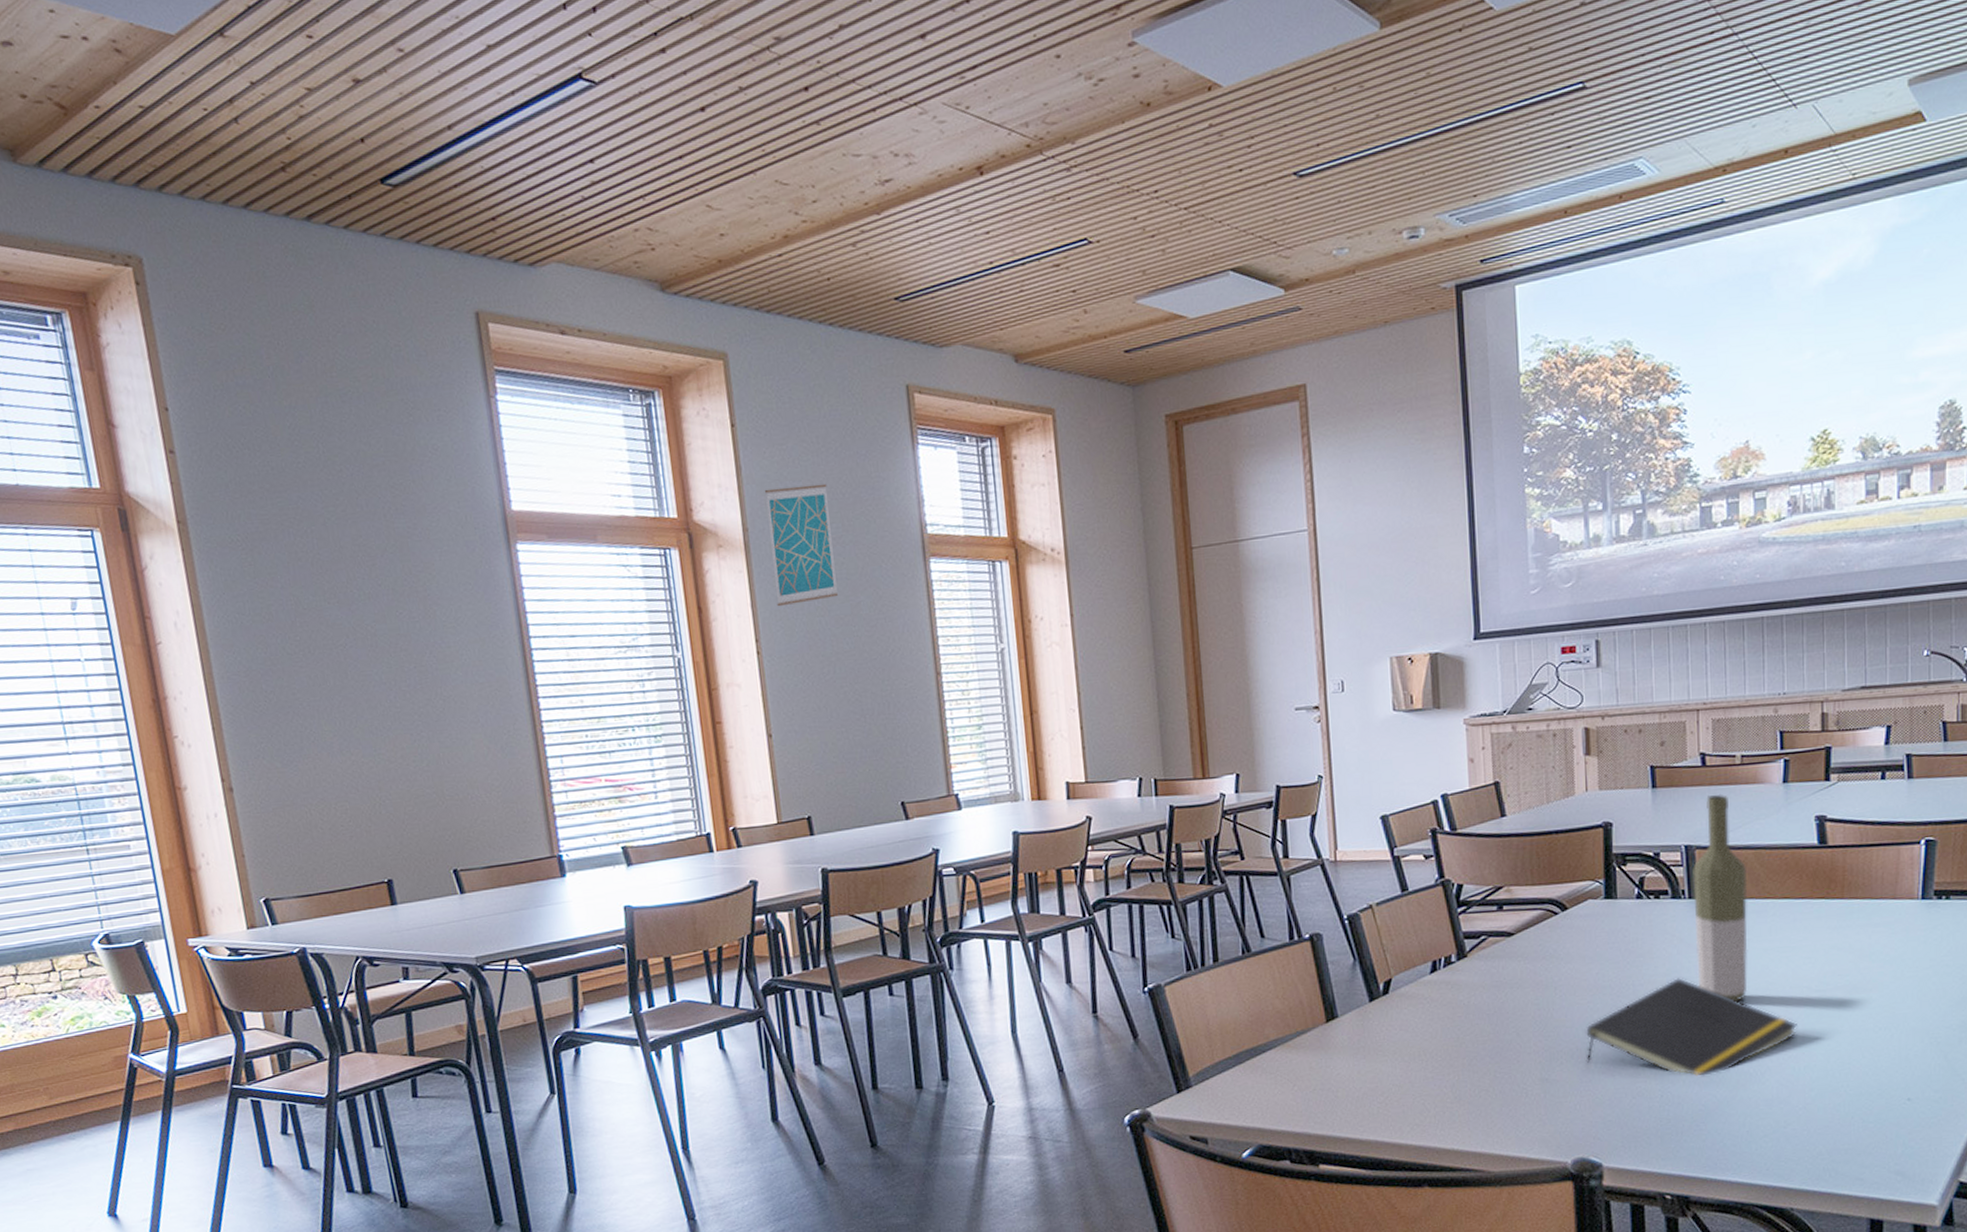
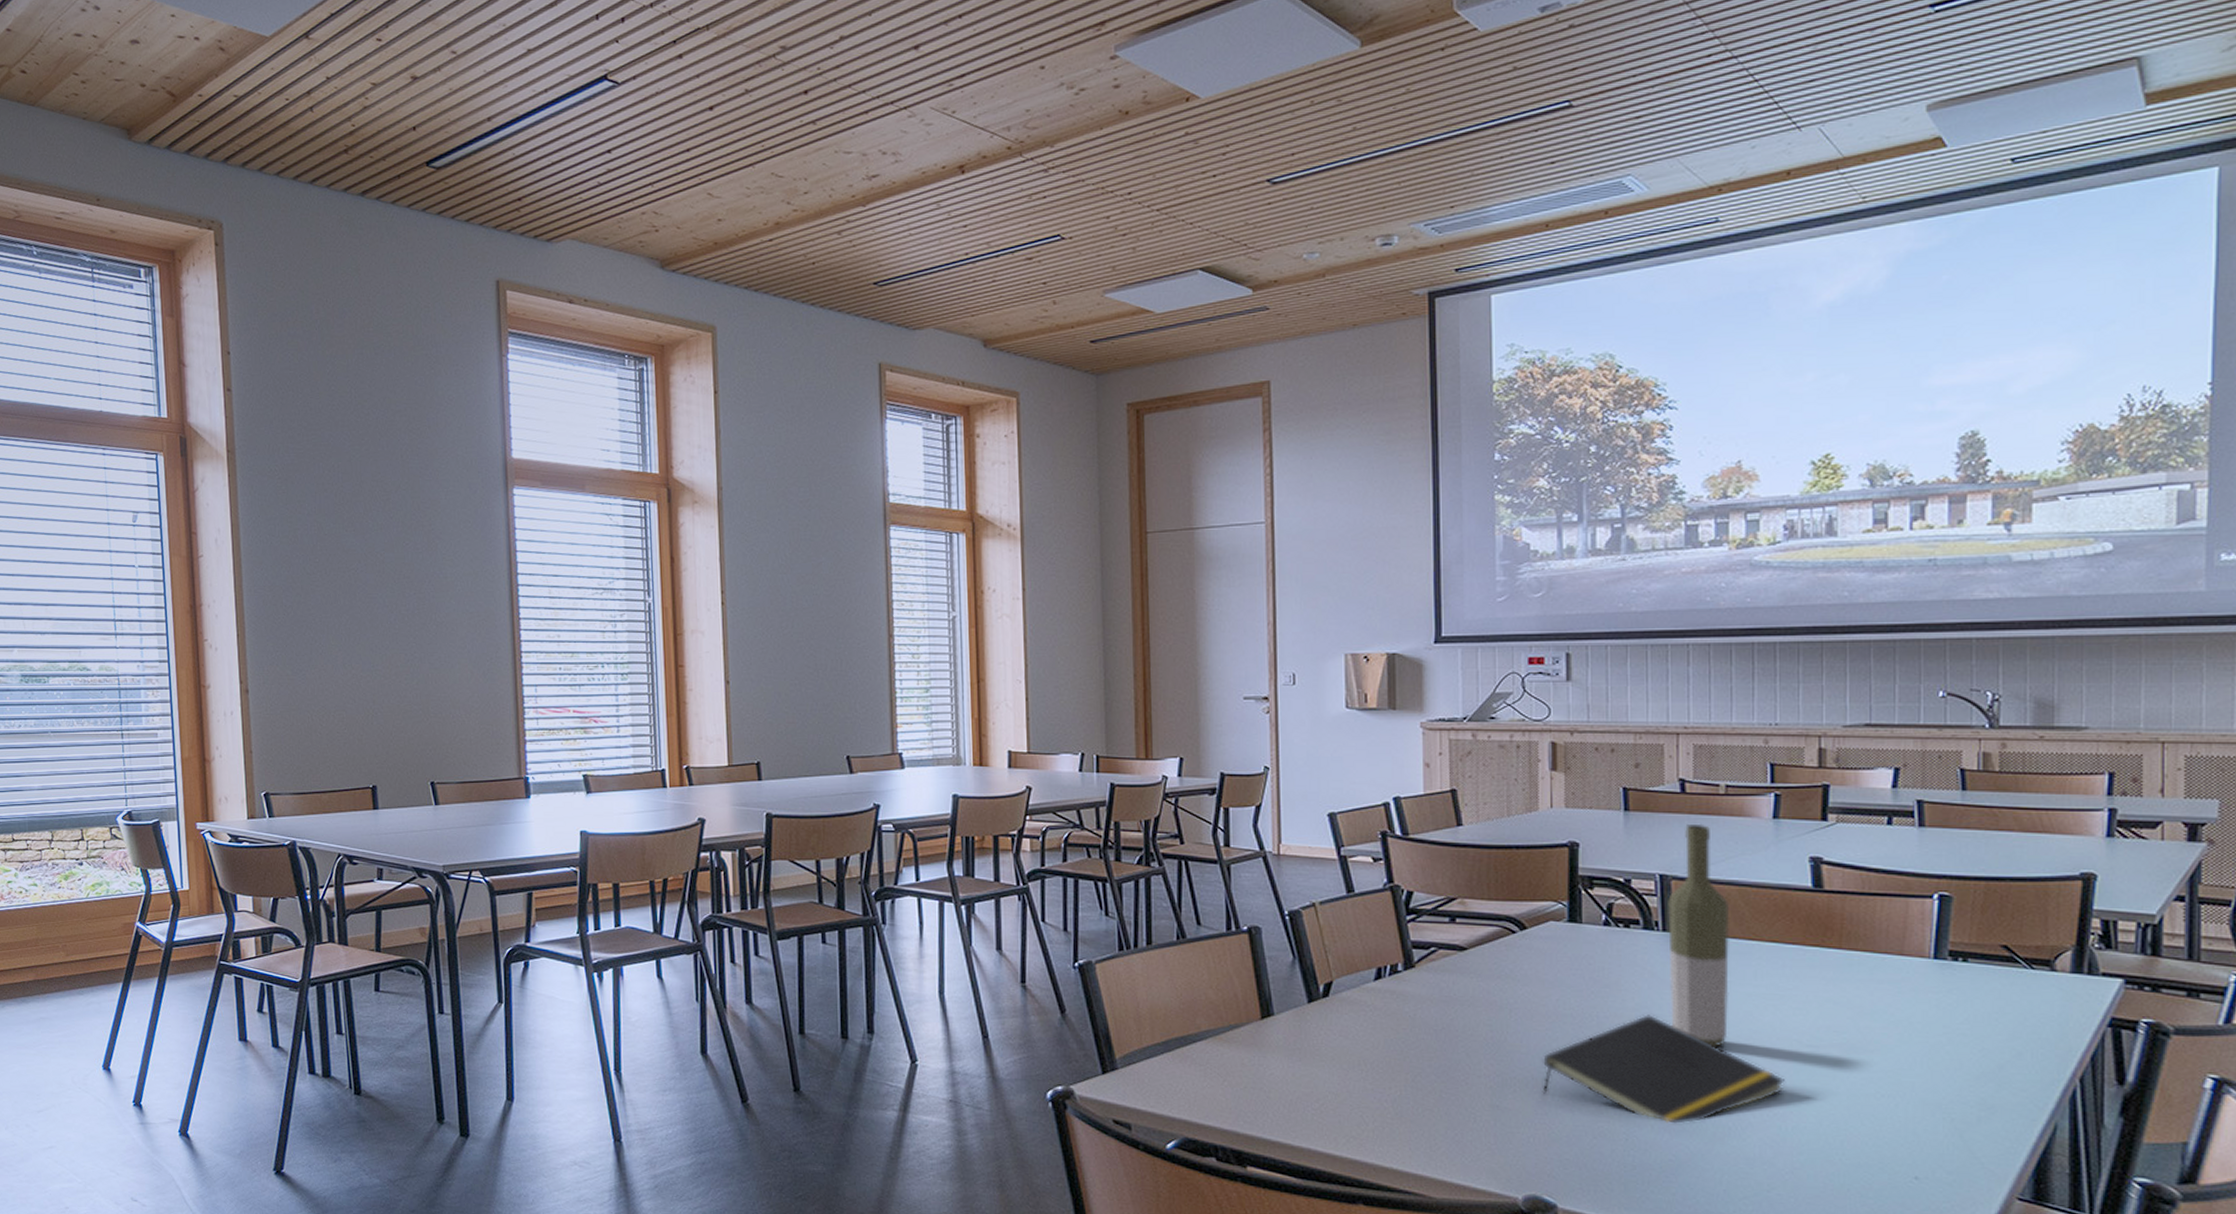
wall art: present [764,483,838,607] -> none [739,450,801,562]

